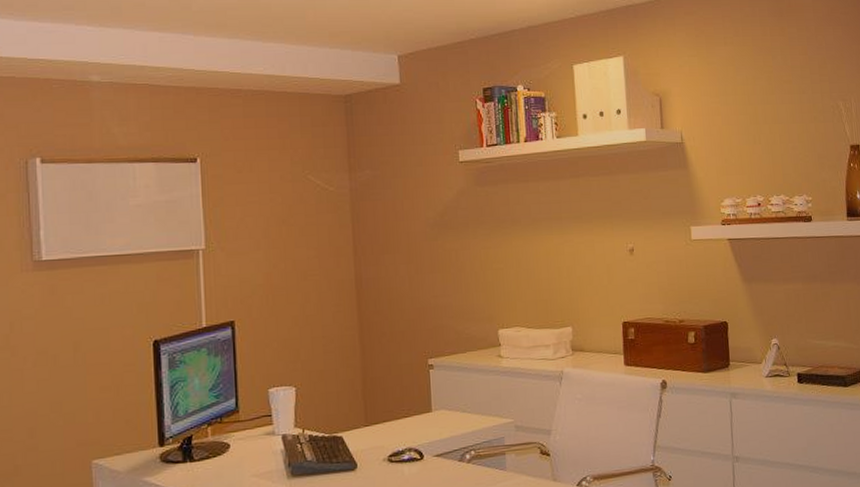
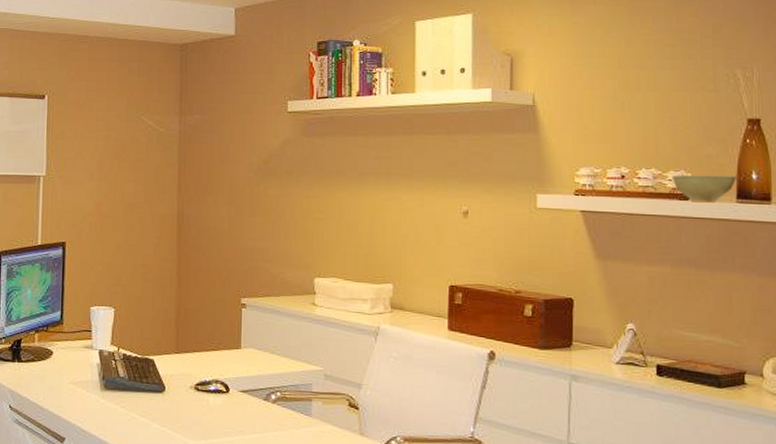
bowl: none [796,197,846,223] -> present [671,175,736,203]

